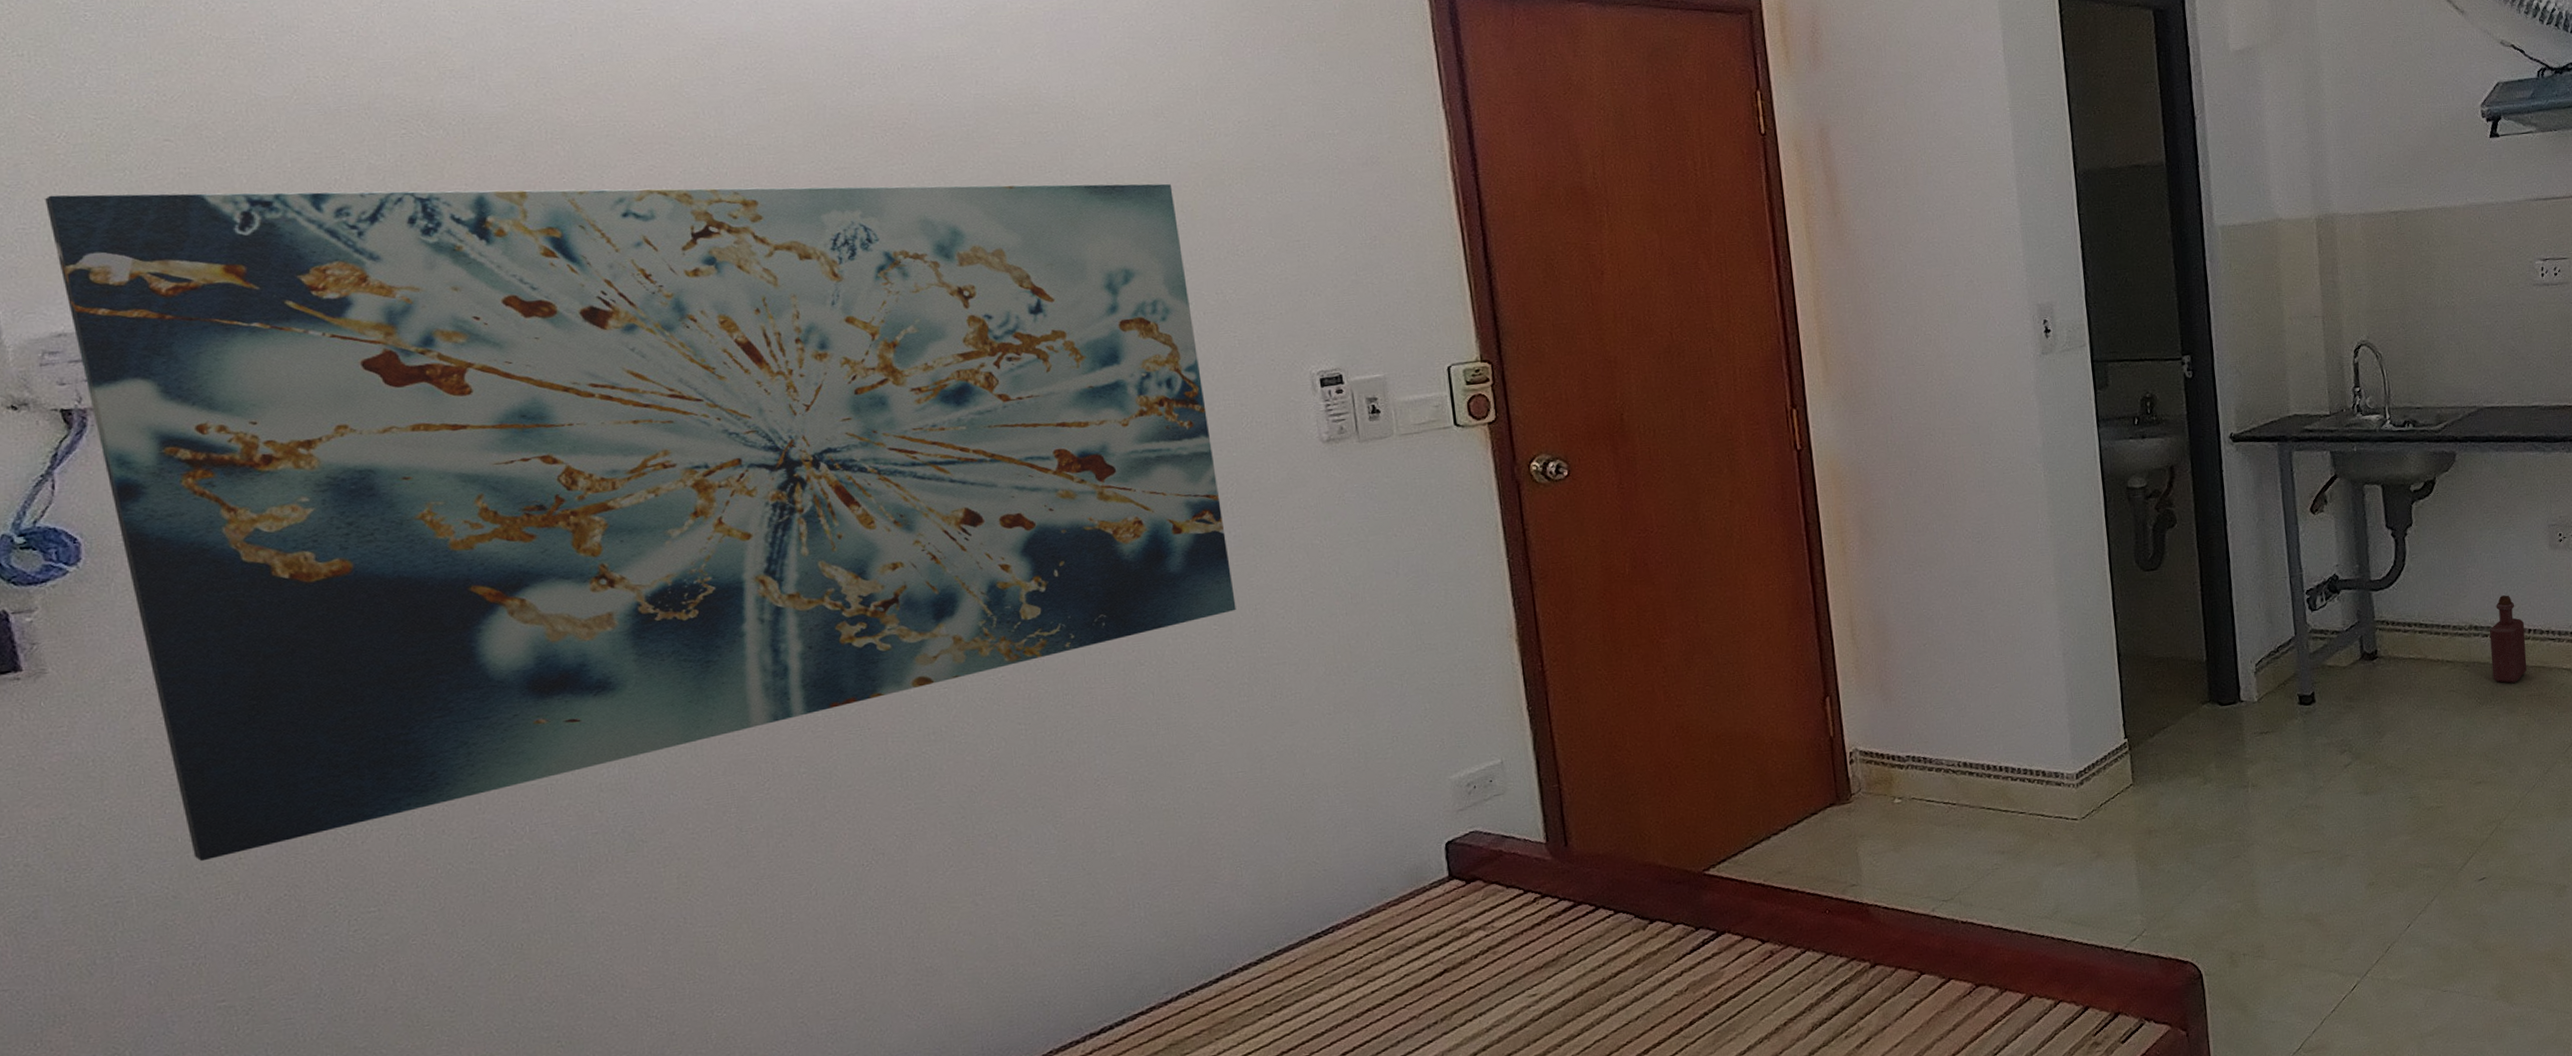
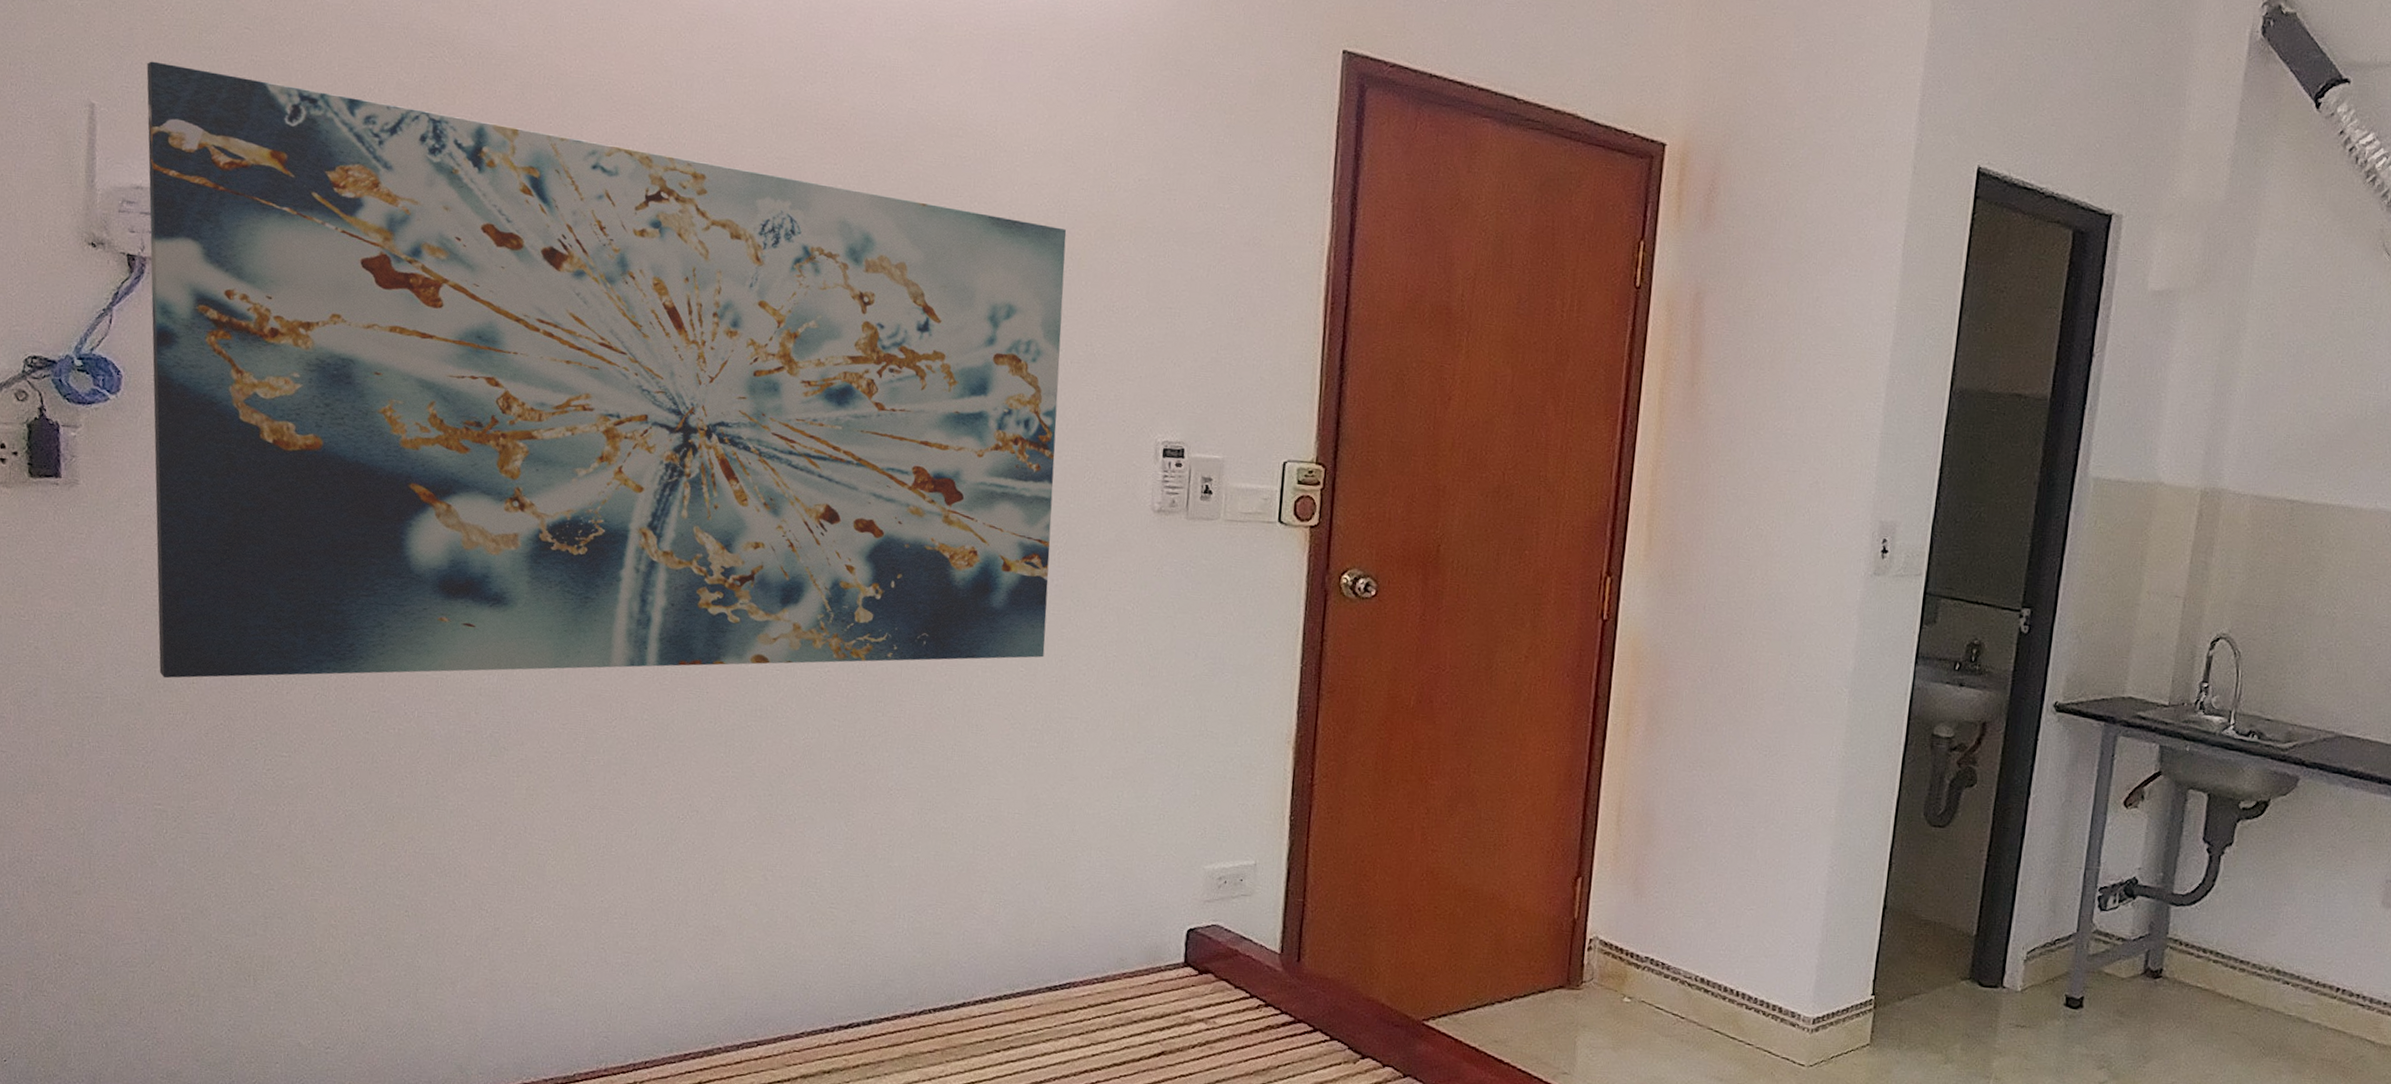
bottle: present [2489,595,2527,683] -> none [2284,944,2334,1041]

